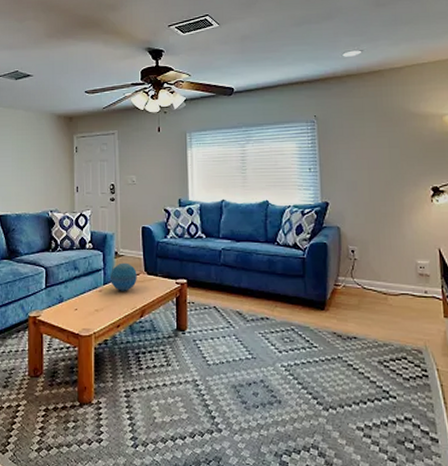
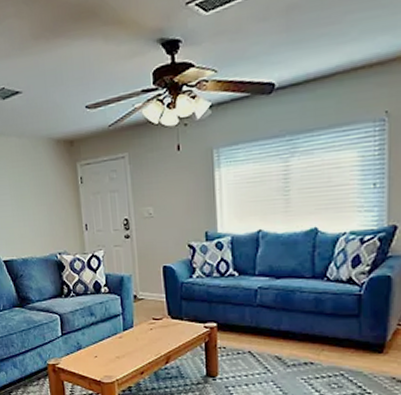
decorative orb: present [111,262,137,291] -> none [130,306,160,337]

